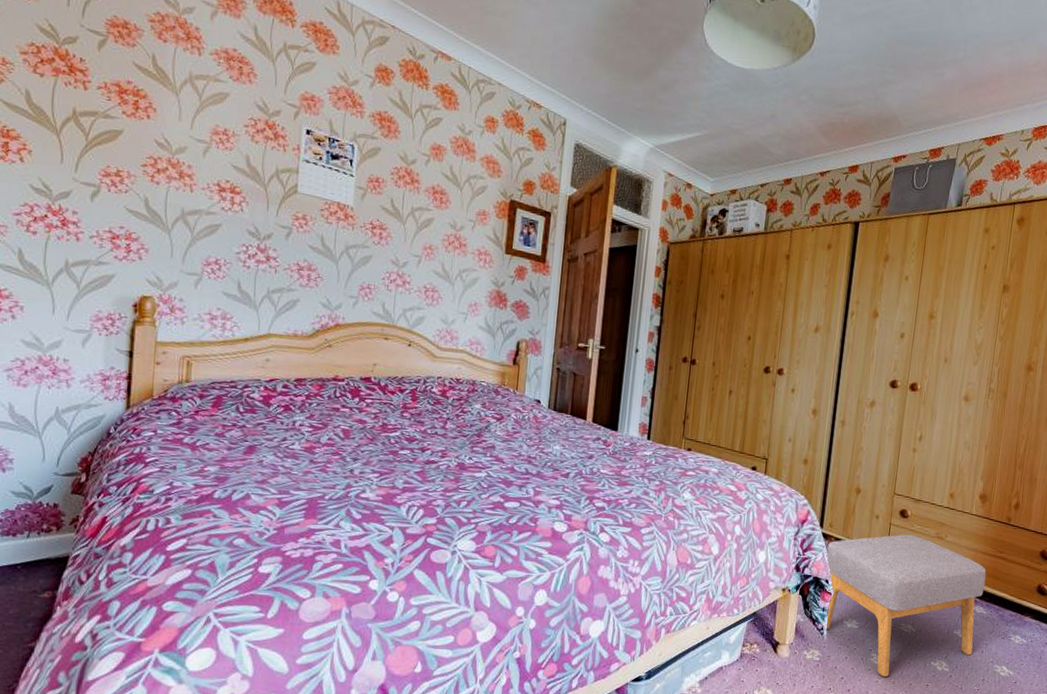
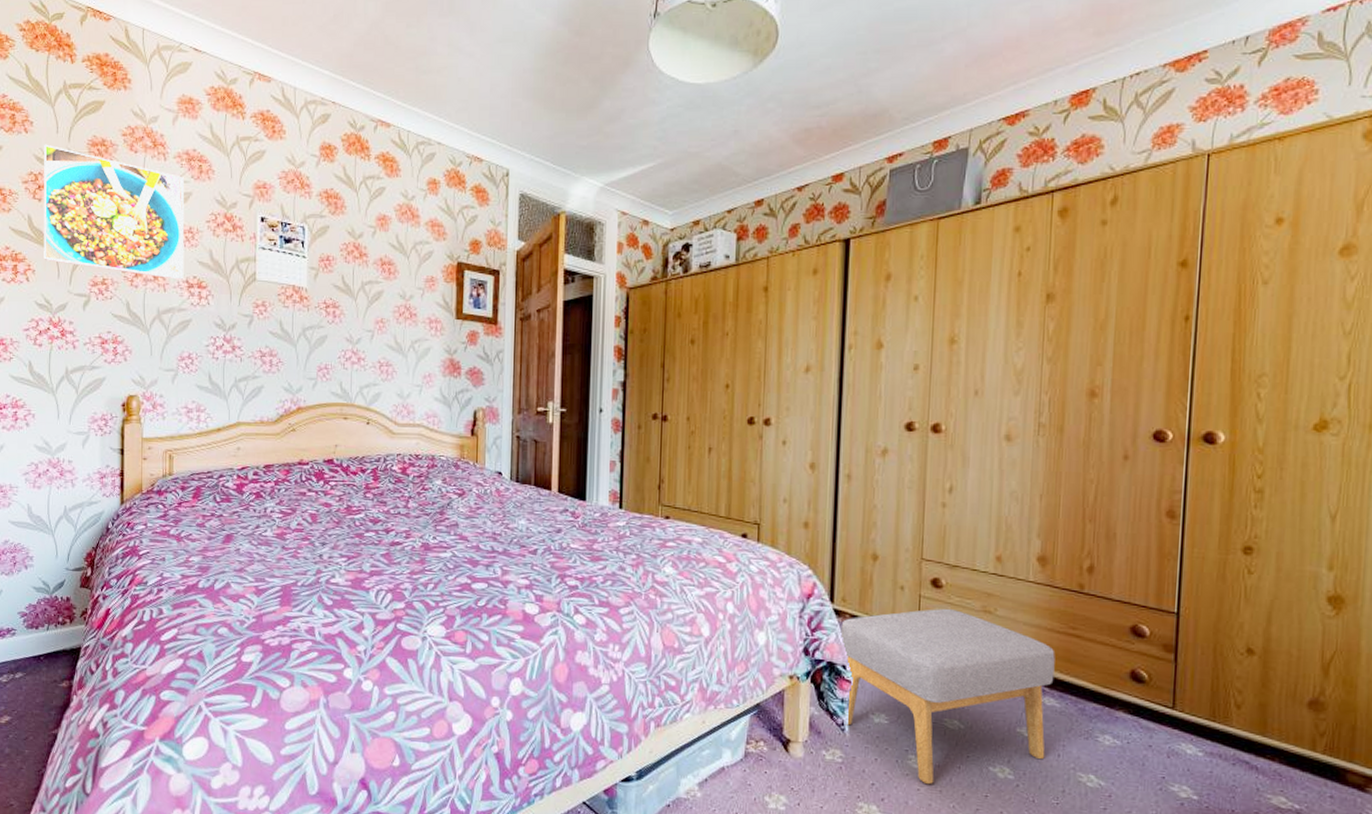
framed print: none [44,15,221,183] -> present [44,144,185,281]

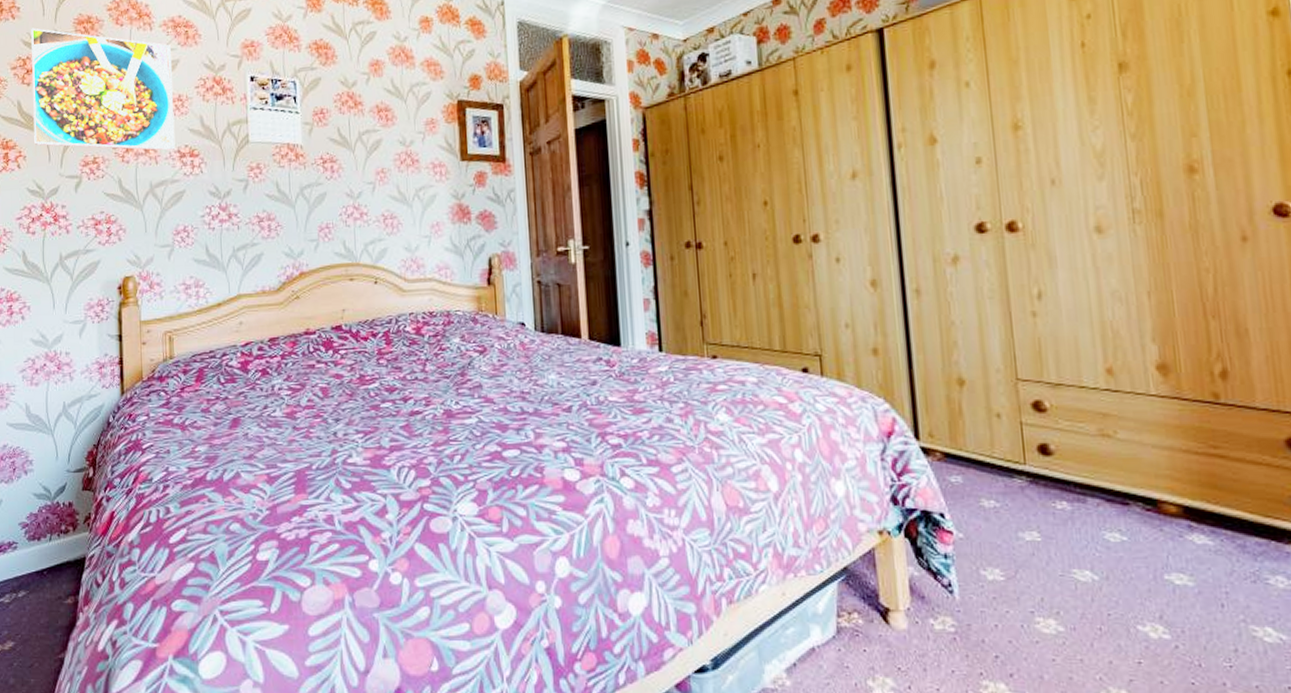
footstool: present [840,608,1055,785] -> none [931,435,1206,653]

